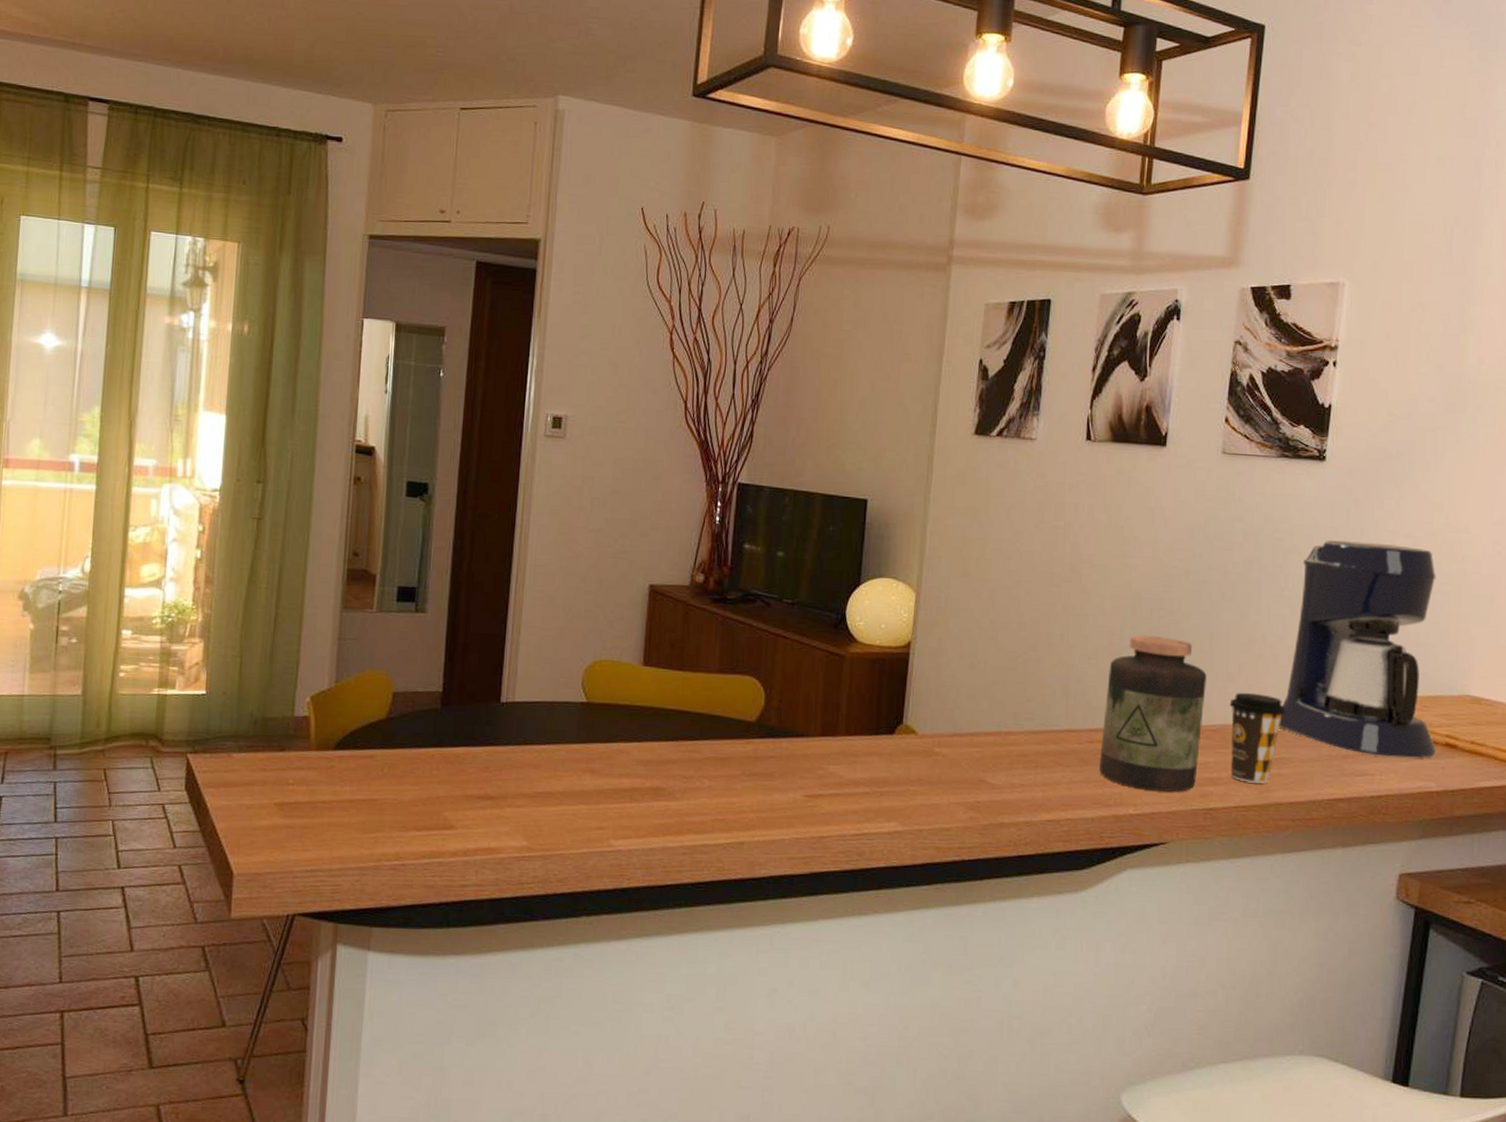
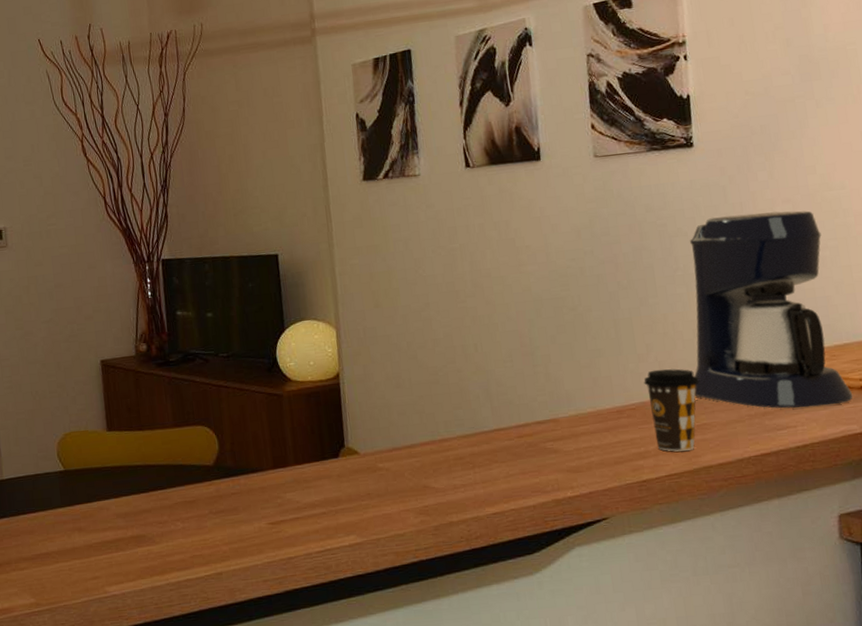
jar: present [1099,635,1207,792] -> none [524,331,626,473]

